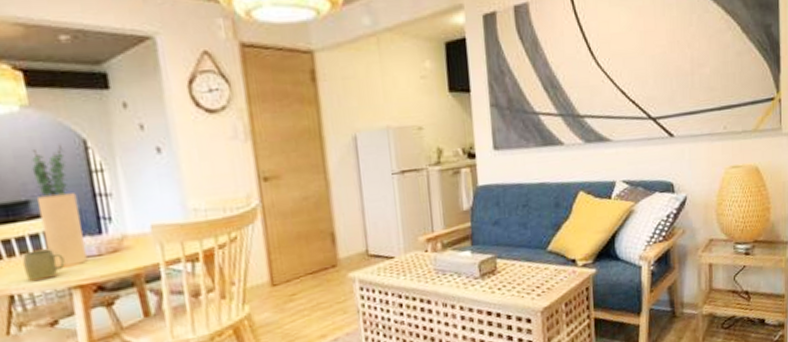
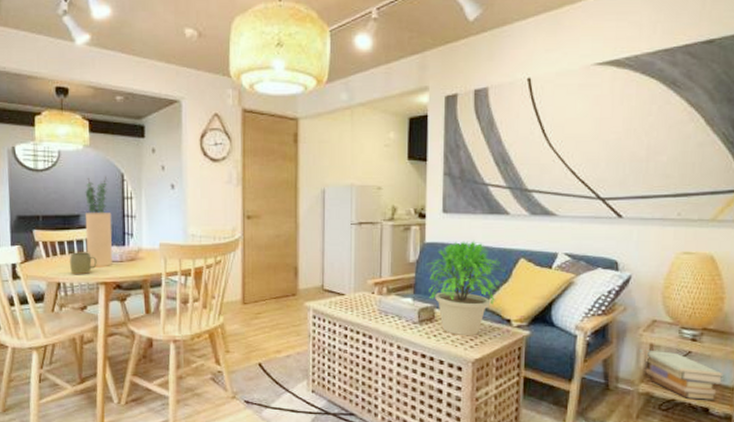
potted plant: none [482,178,566,285] -> present [426,241,506,336]
books: none [700,269,775,313] -> present [639,349,723,400]

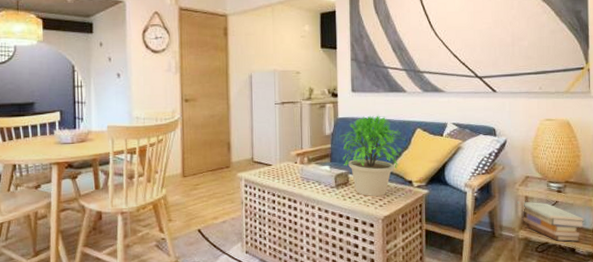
mug: present [70,252,97,274] -> none [25,136,50,156]
vase: present [85,175,113,267] -> none [39,67,64,150]

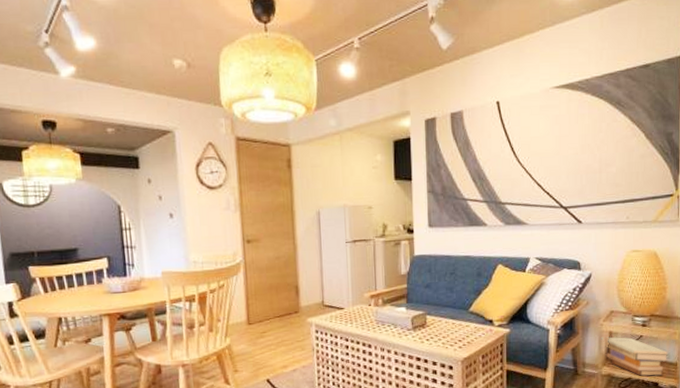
potted plant: present [340,115,406,197] -> none [416,251,486,338]

